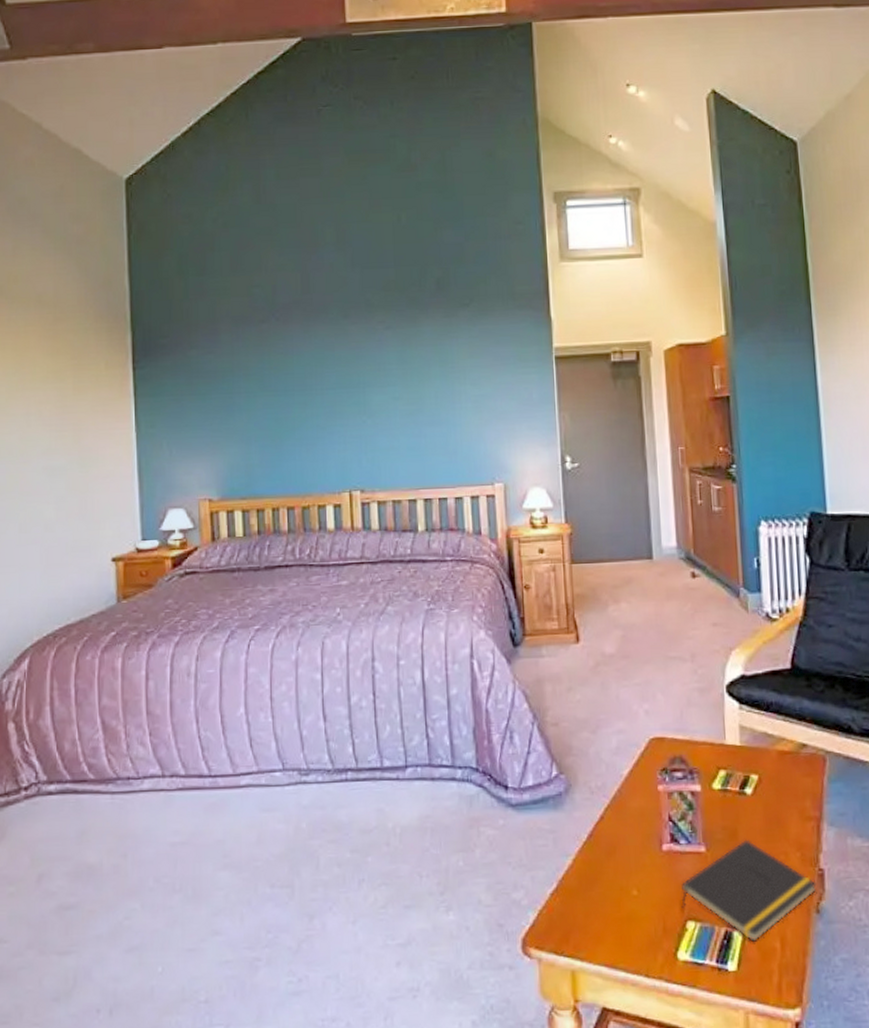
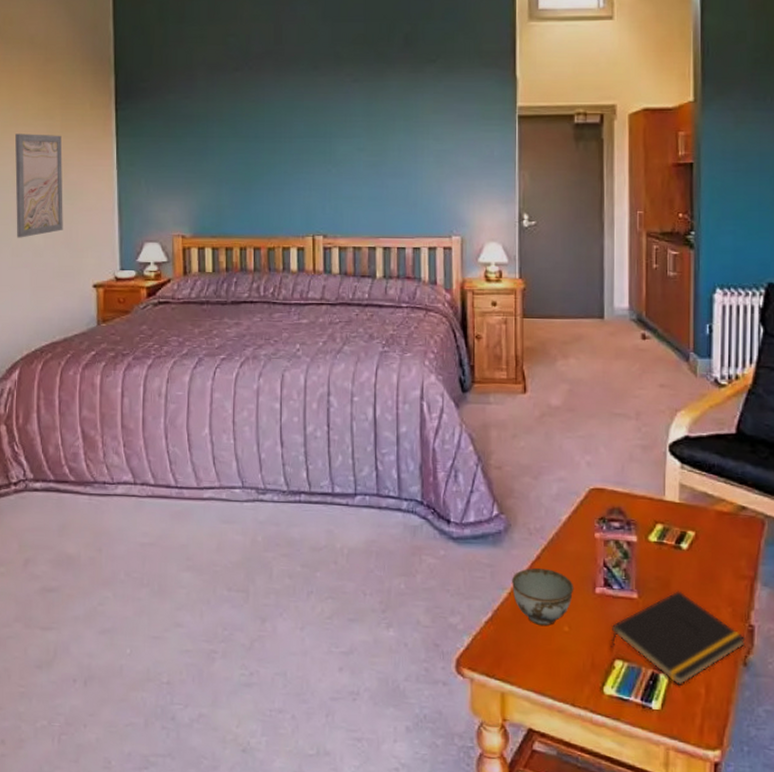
wall art: none [22,398,77,512] -> present [15,133,63,238]
bowl: none [575,829,641,893] -> present [511,567,574,626]

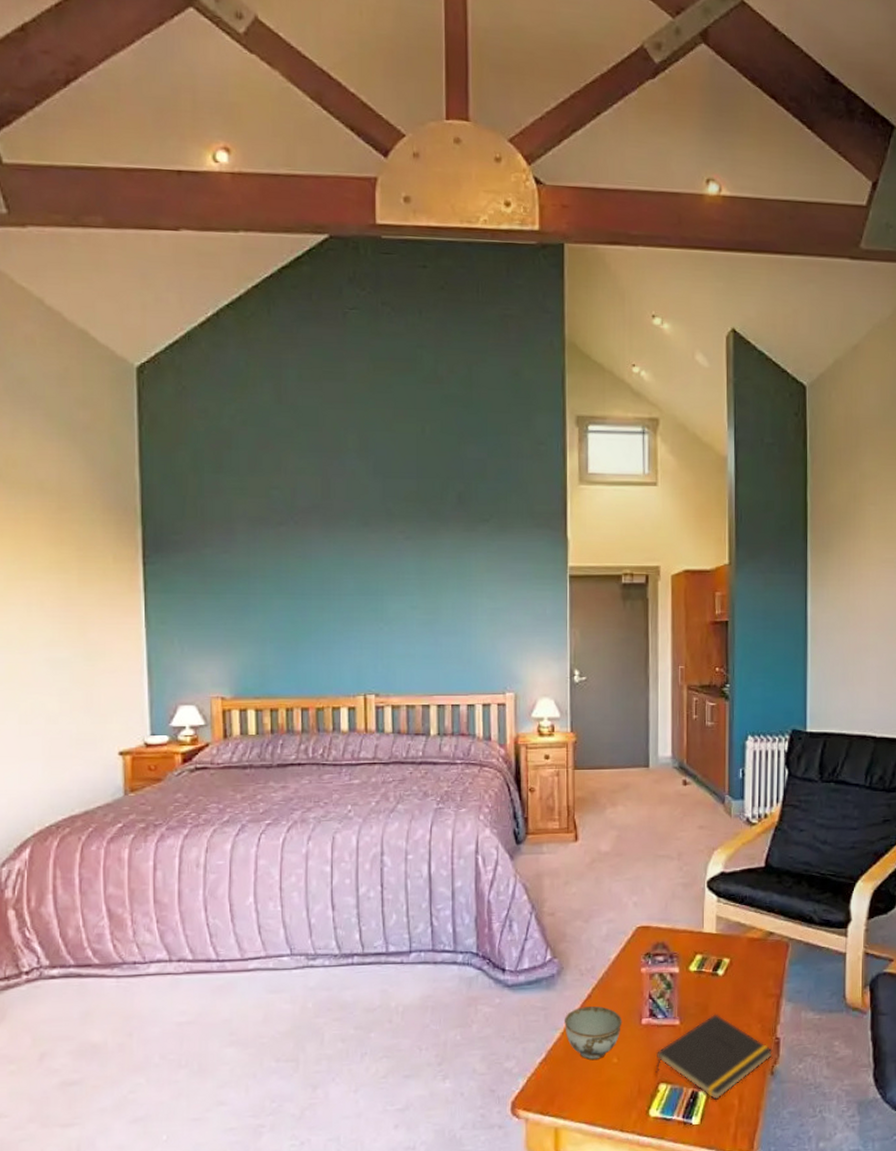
wall art: present [15,133,63,238] -> none [22,588,82,704]

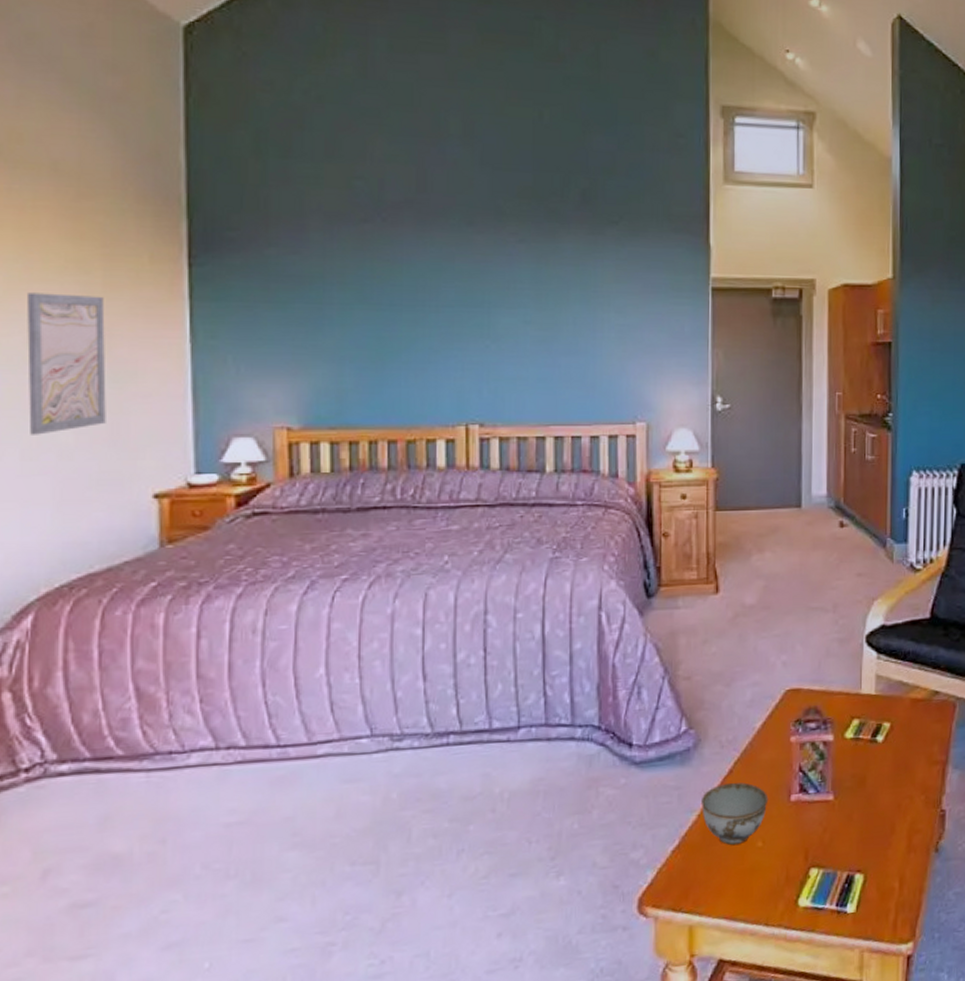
wall art: none [22,588,82,704] -> present [27,292,106,435]
notepad: present [655,1014,773,1100] -> none [806,785,938,883]

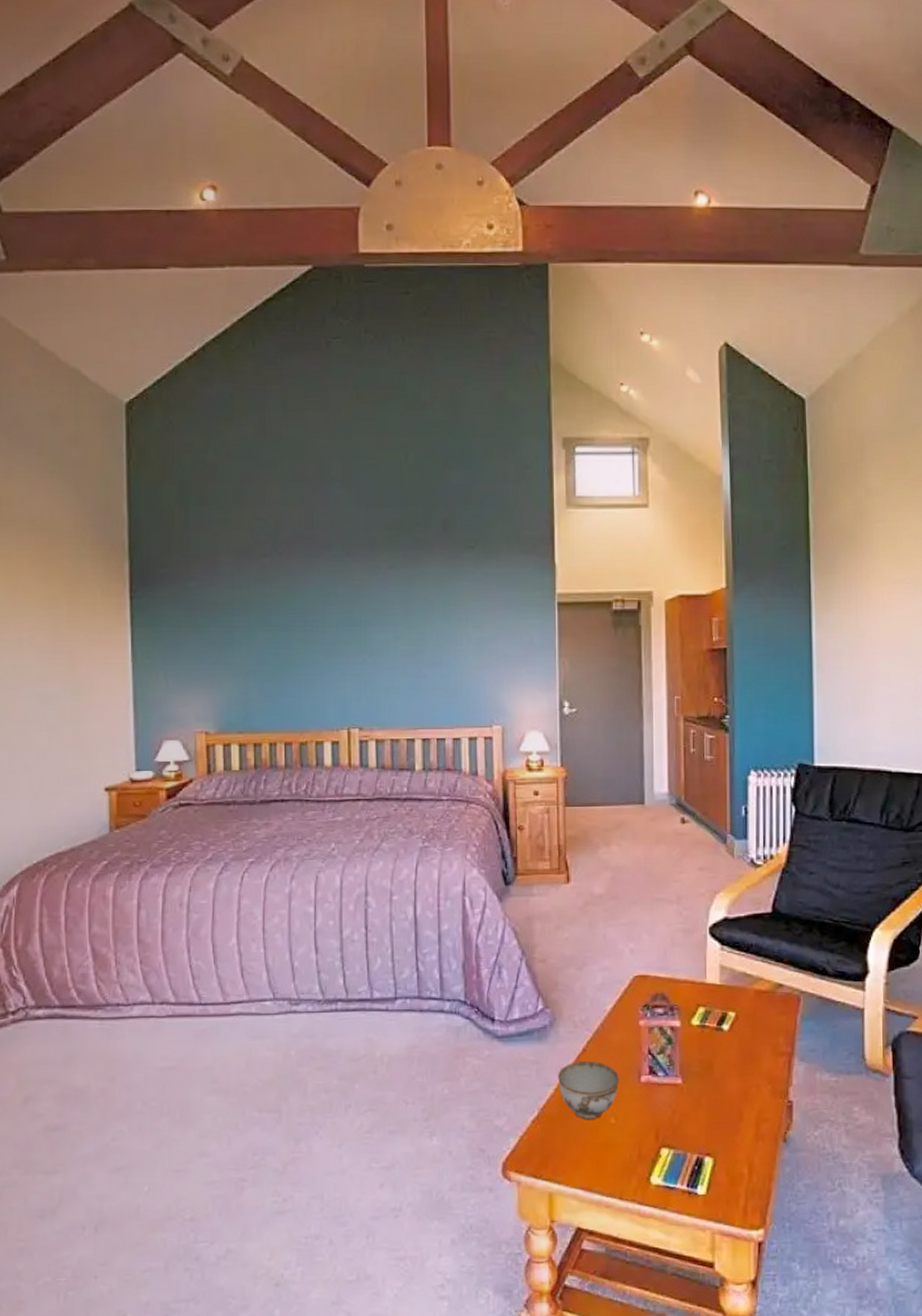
wall art: present [27,292,106,435] -> none [14,624,70,739]

